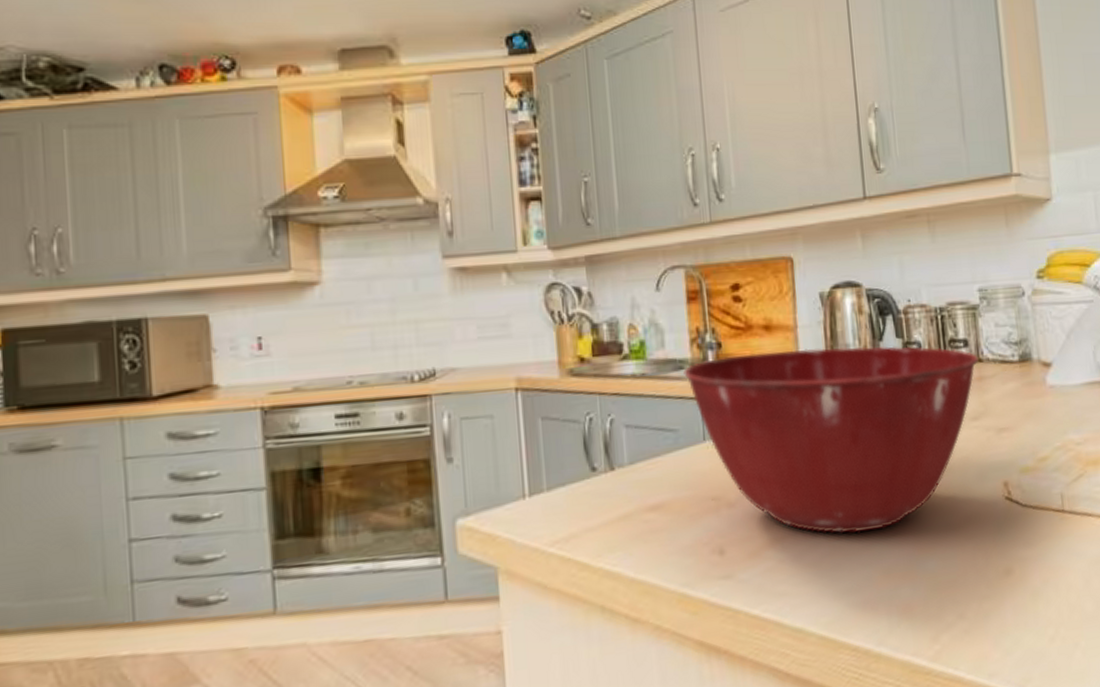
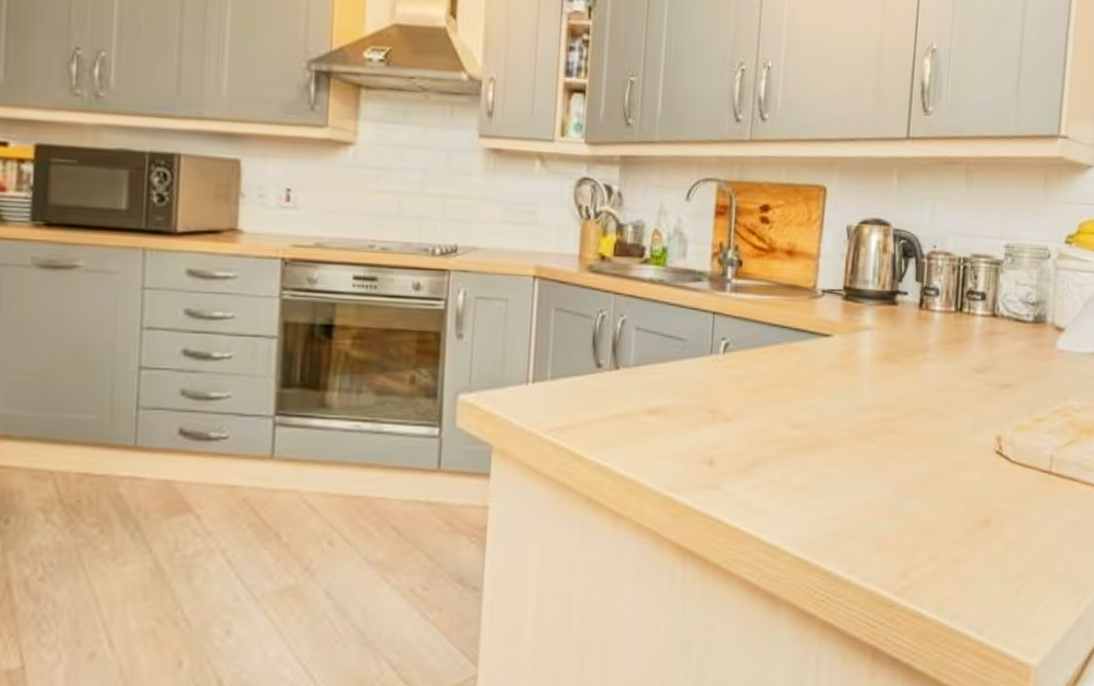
mixing bowl: present [683,346,978,533] -> none [701,275,993,464]

